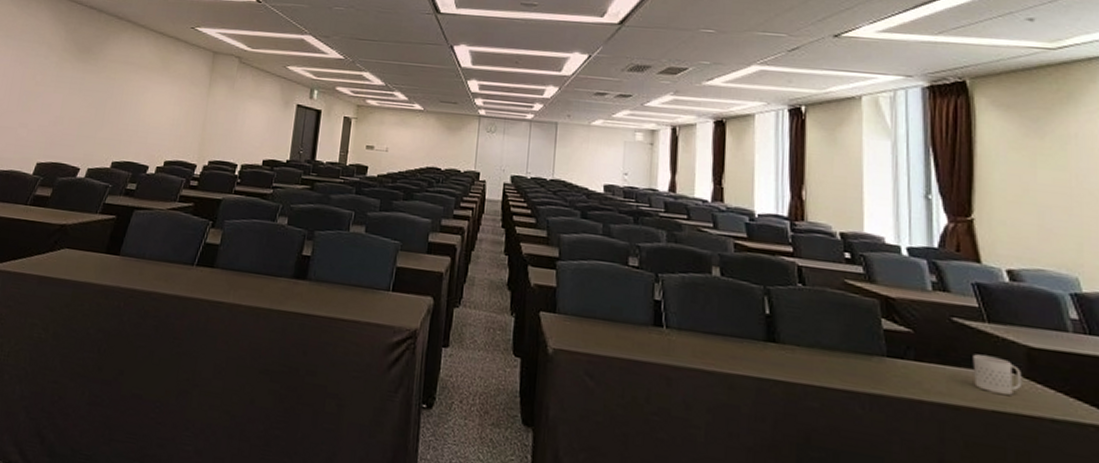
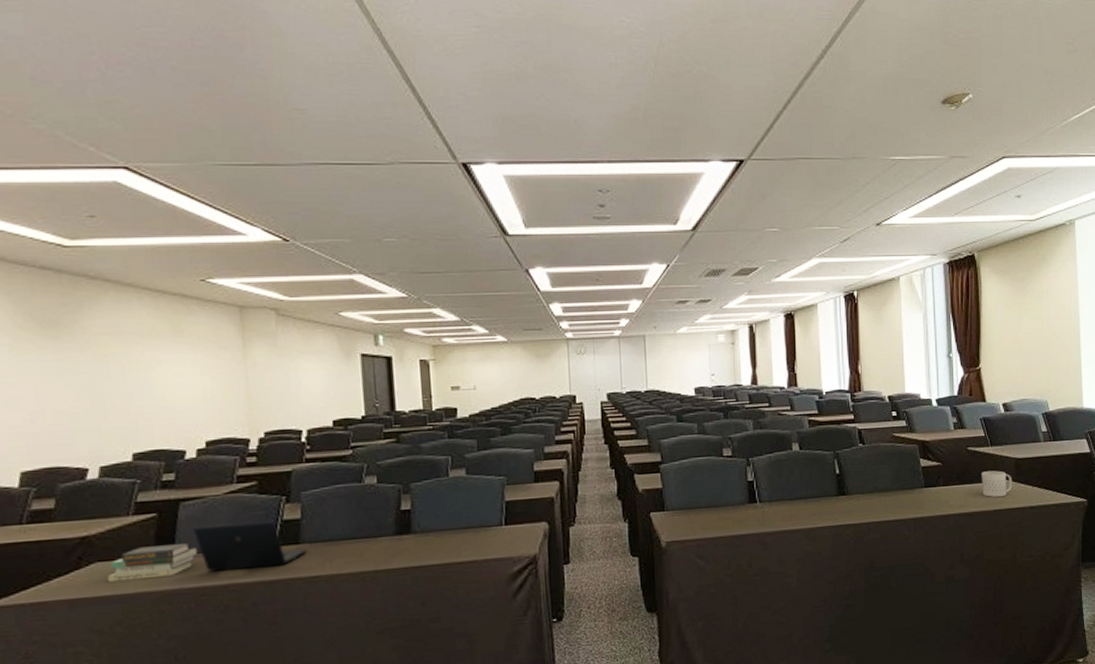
books: none [69,242,138,273] -> present [108,543,198,582]
laptop: none [137,234,219,285] -> present [192,521,308,572]

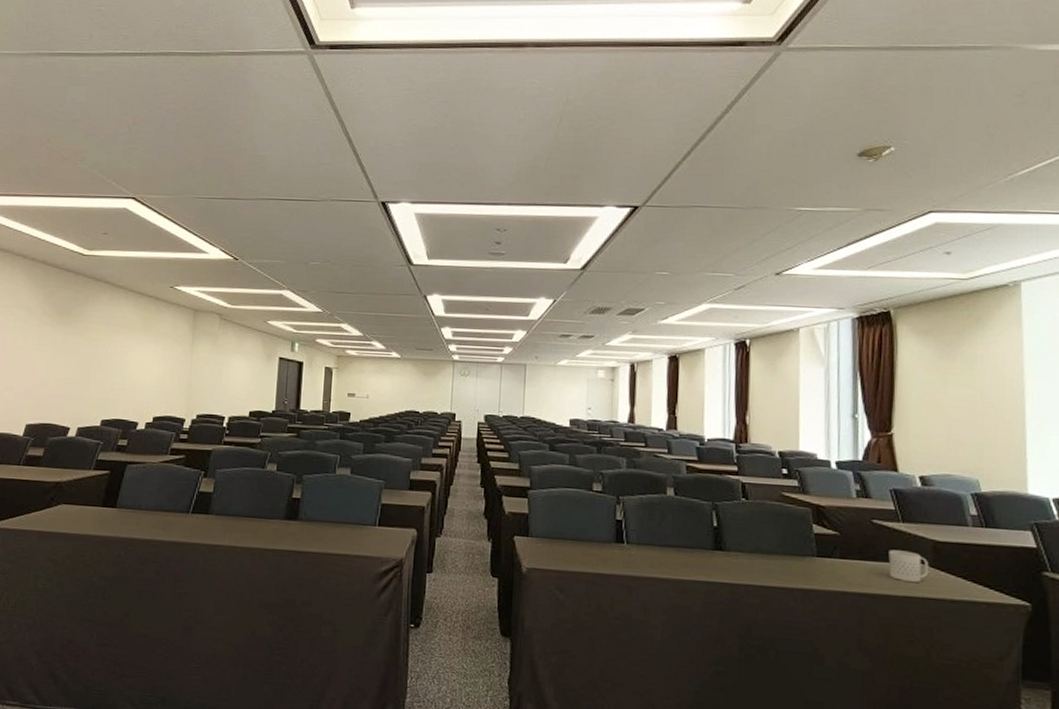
books: present [108,543,198,582] -> none [68,497,134,525]
laptop: present [192,521,308,572] -> none [132,487,214,531]

